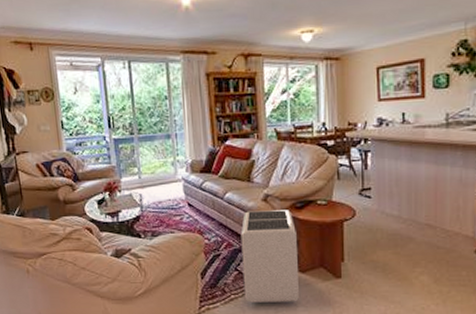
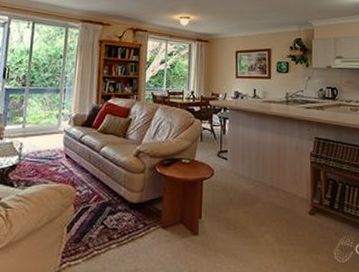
air purifier: present [240,210,299,303] -> none [106,165,162,259]

